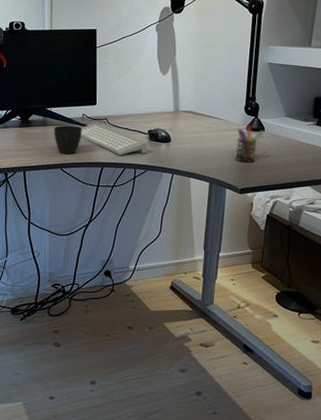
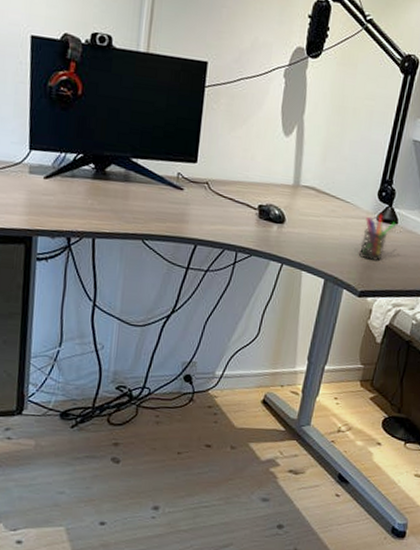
cup: present [54,125,82,154] -> none [137,183,175,224]
computer keyboard: present [81,123,148,155] -> none [172,186,256,234]

